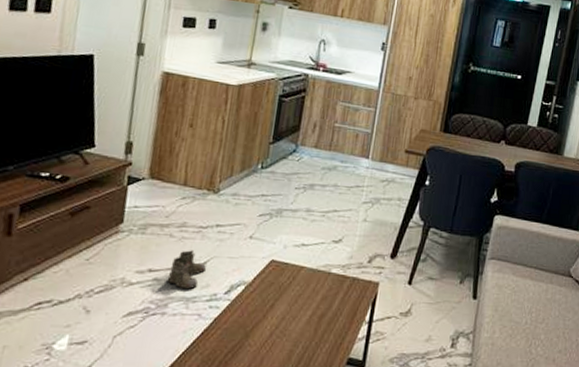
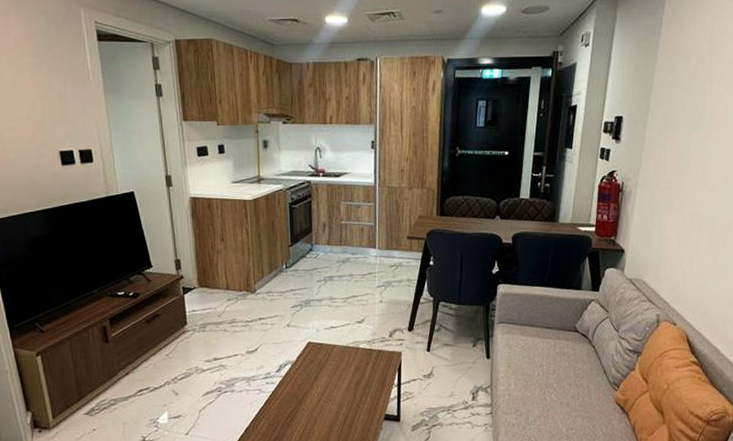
boots: present [167,250,207,290] -> none [230,340,259,372]

